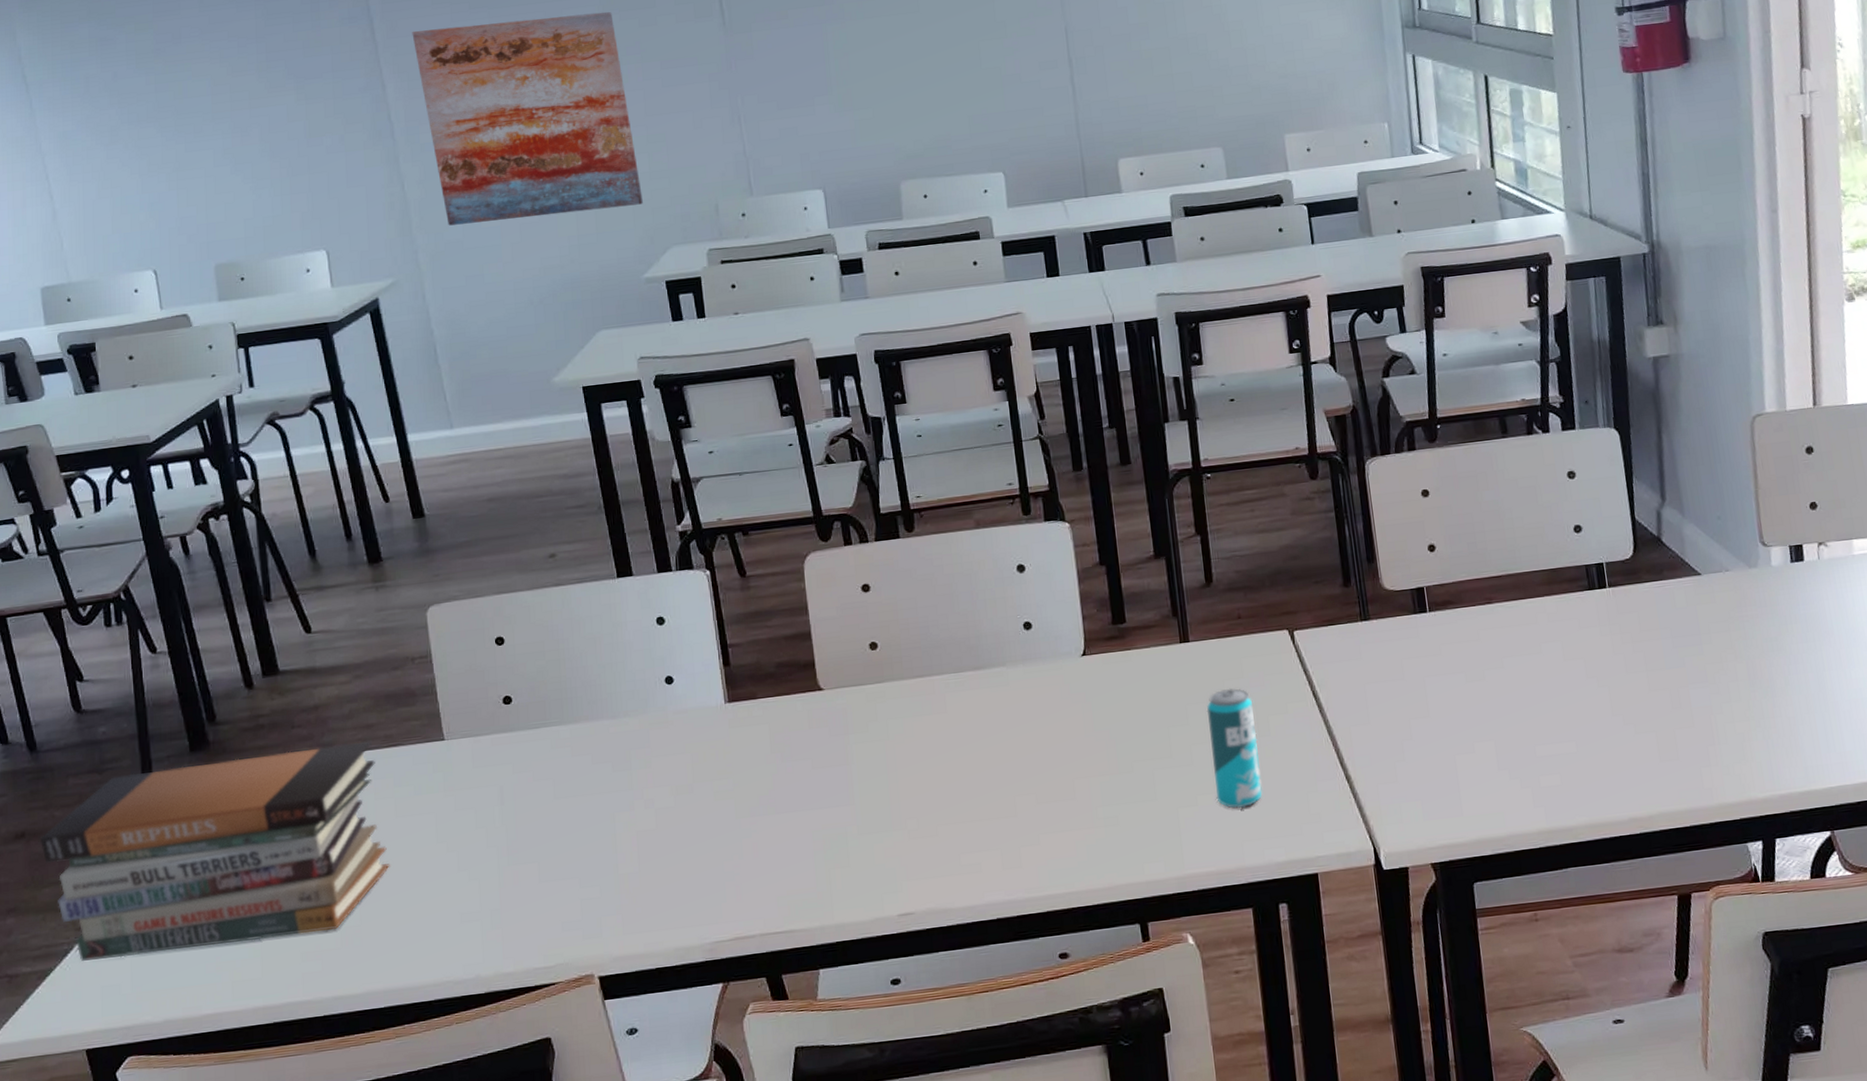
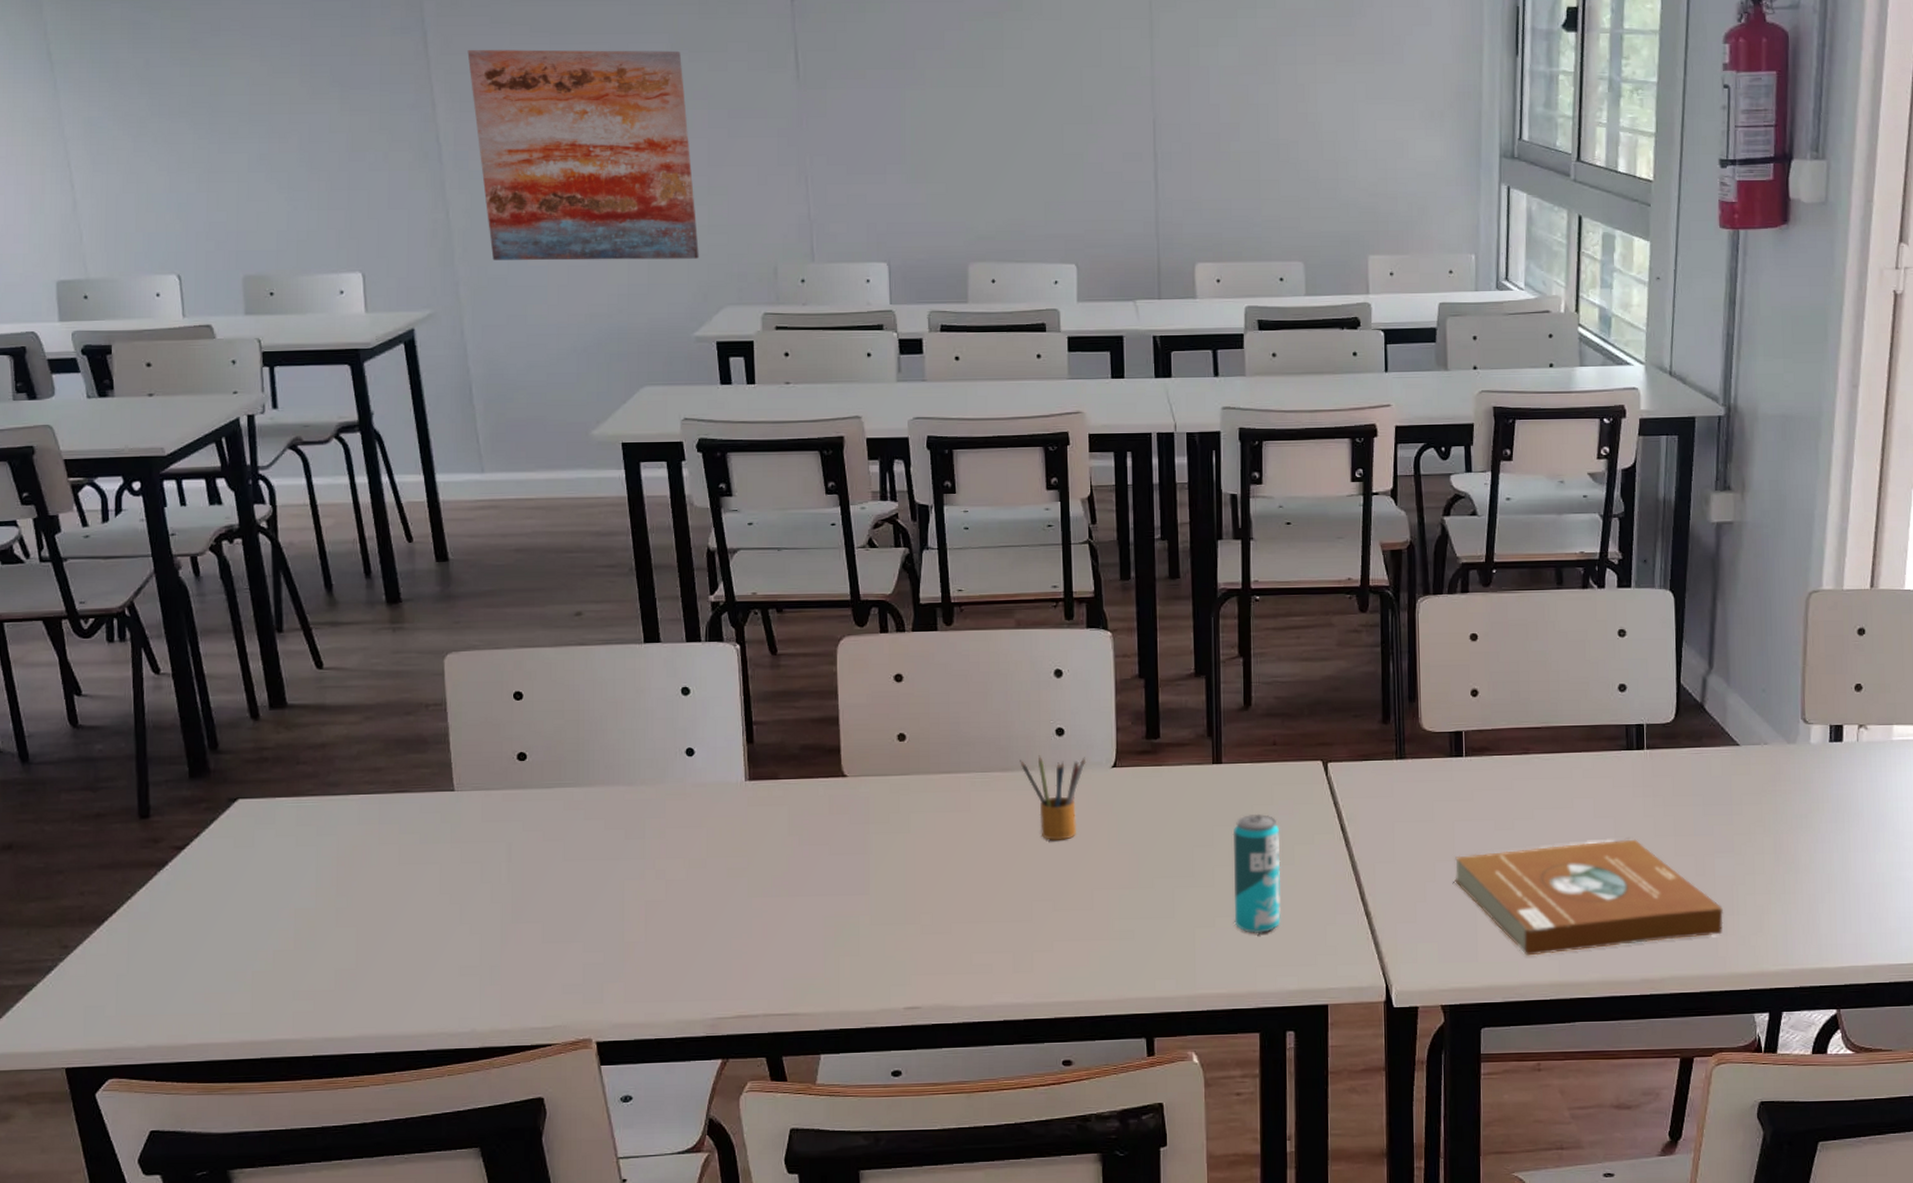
book stack: present [40,741,390,961] -> none [28,784,390,980]
pencil box: none [990,648,1056,734] -> present [1020,755,1086,840]
book: none [1429,678,1706,806] -> present [1455,839,1723,956]

